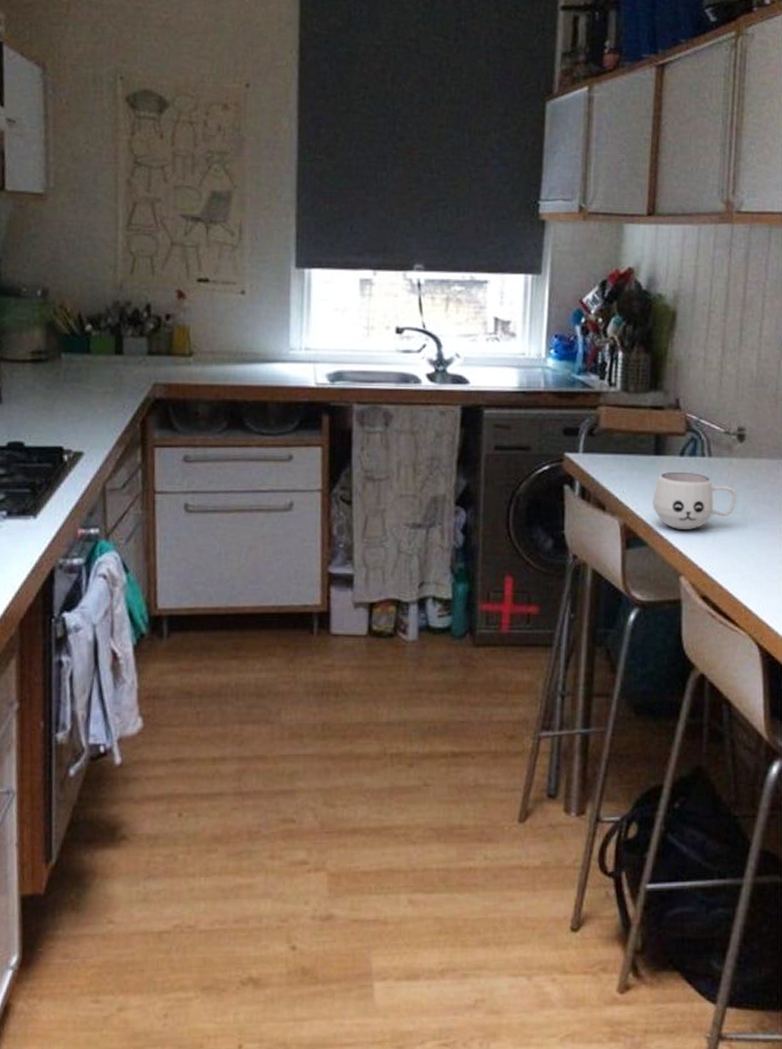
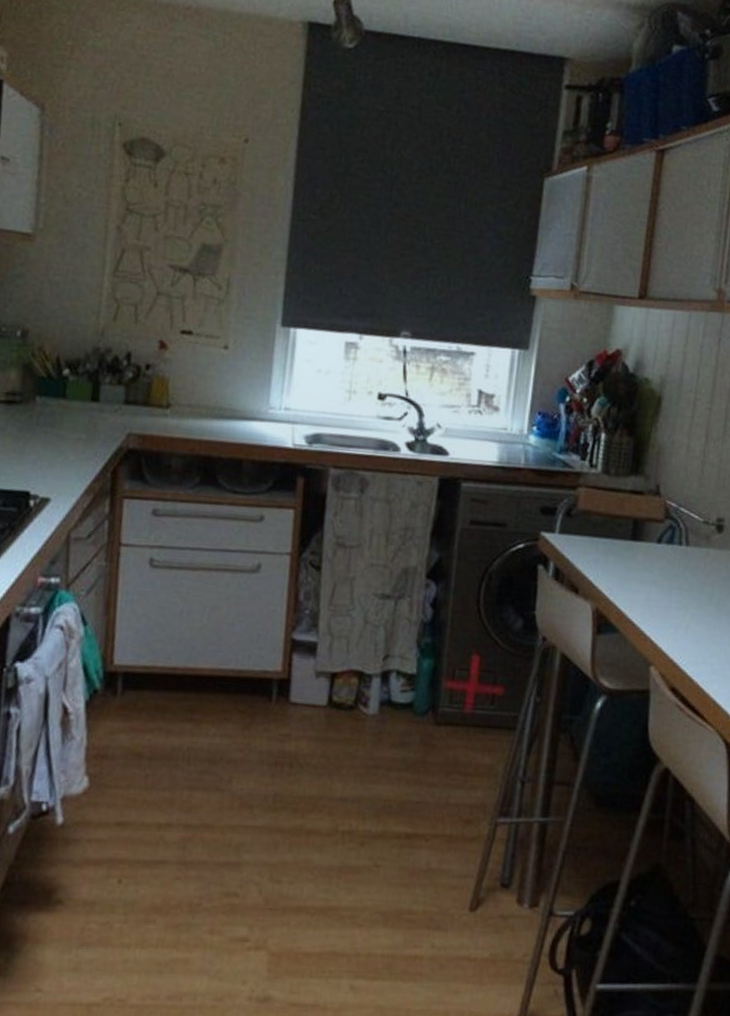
mug: present [653,472,738,530] -> none [626,559,713,619]

